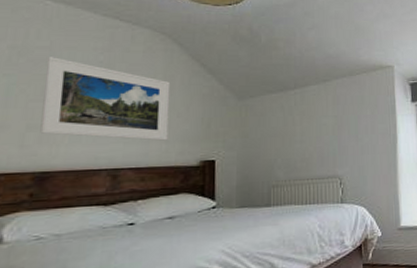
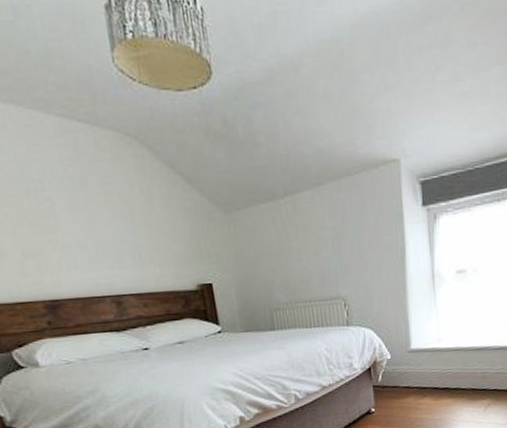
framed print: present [40,57,171,141] -> none [16,173,161,264]

